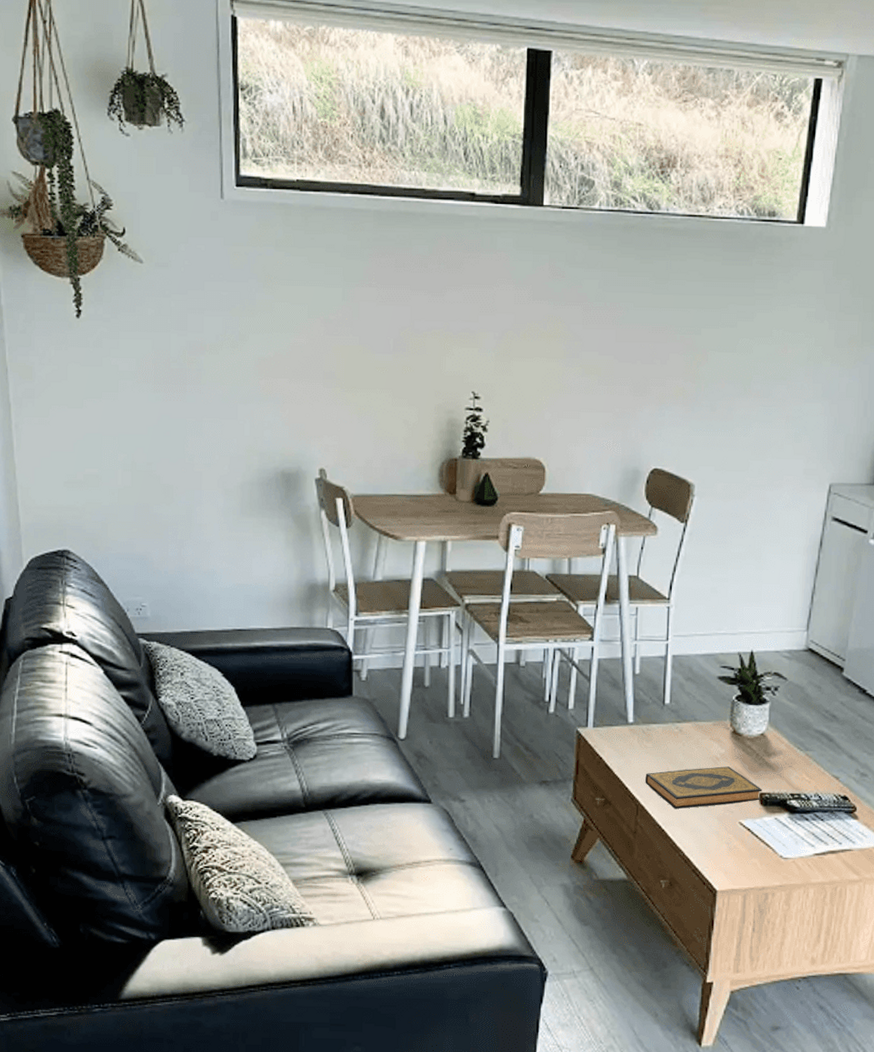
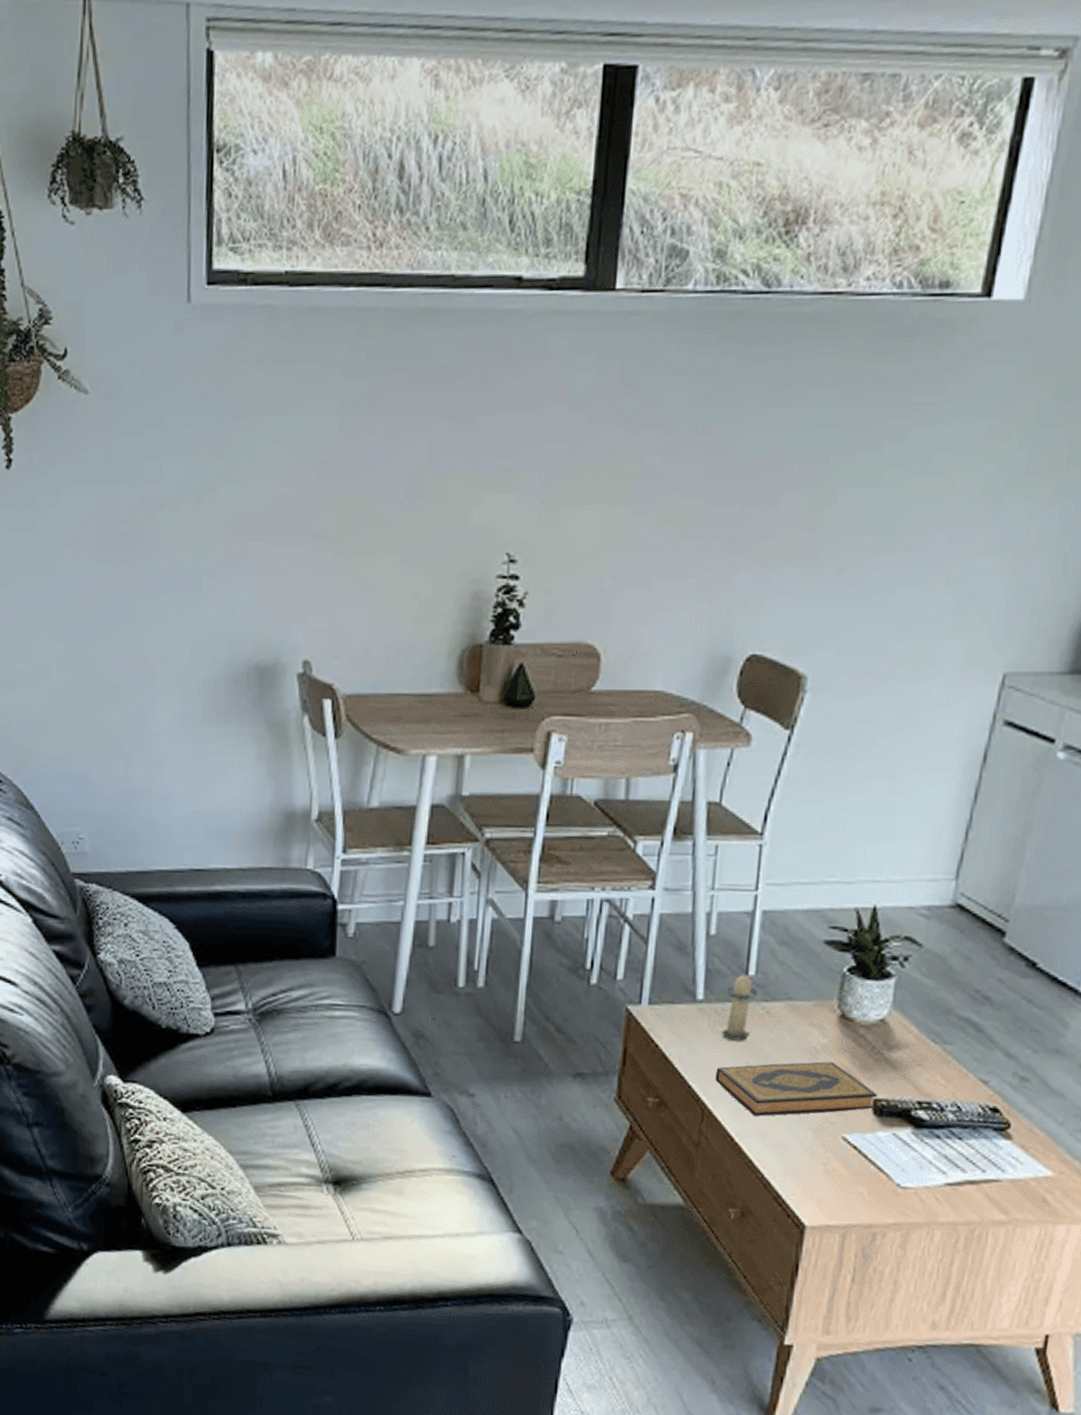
candle: none [647,699,672,753] -> present [721,970,758,1041]

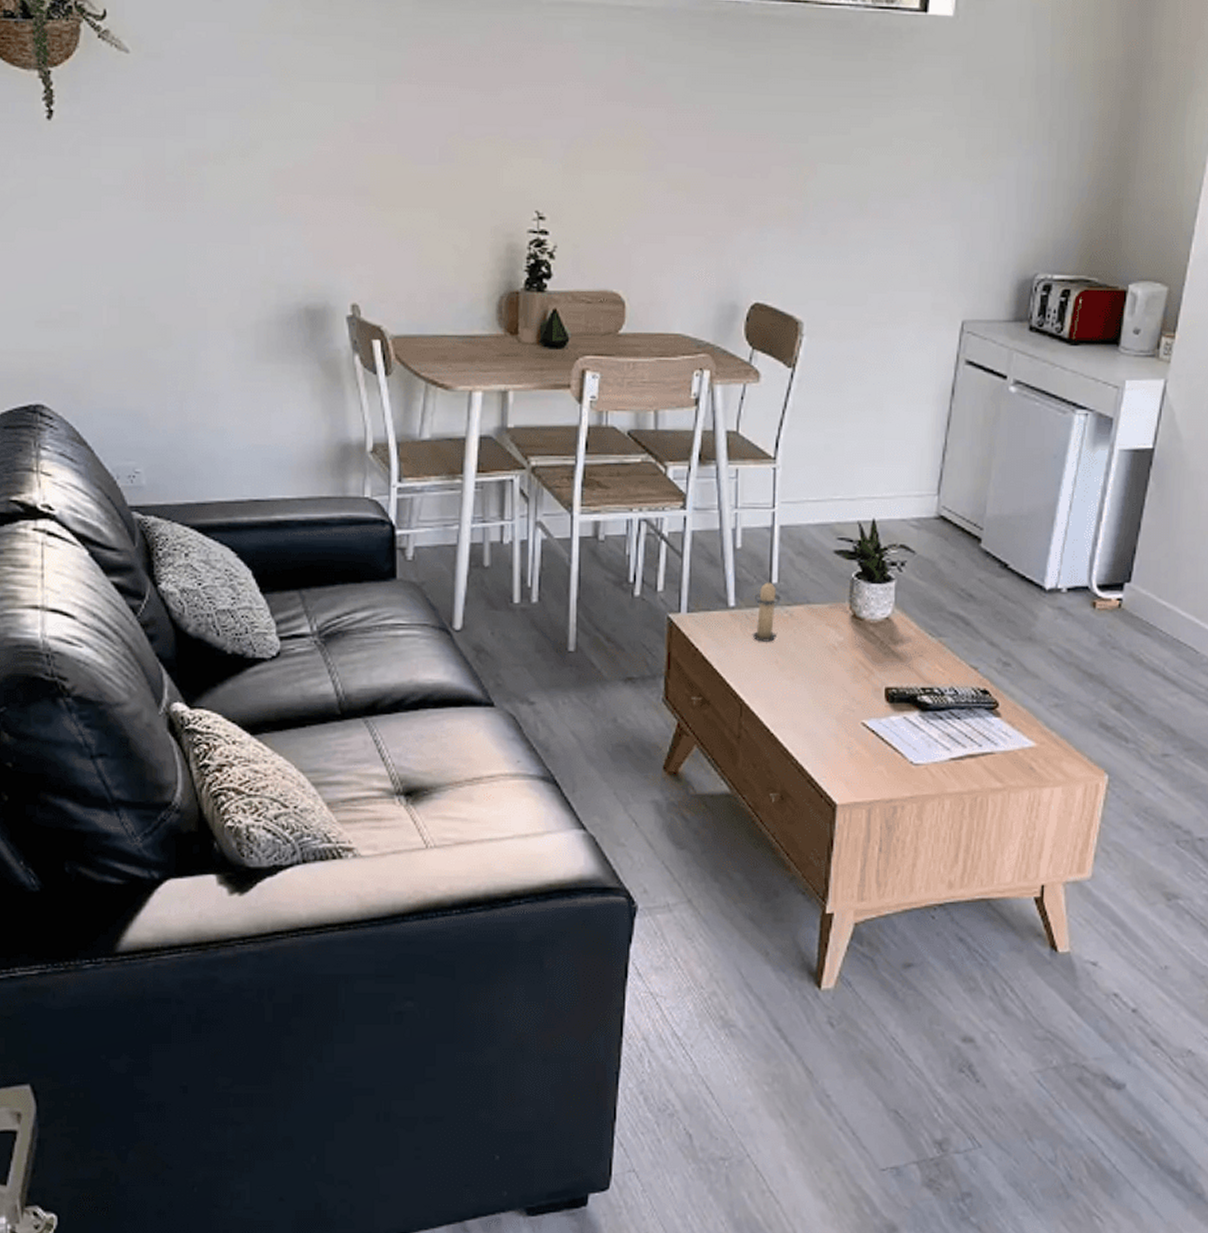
hardback book: present [715,1061,878,1117] -> none [750,657,889,709]

